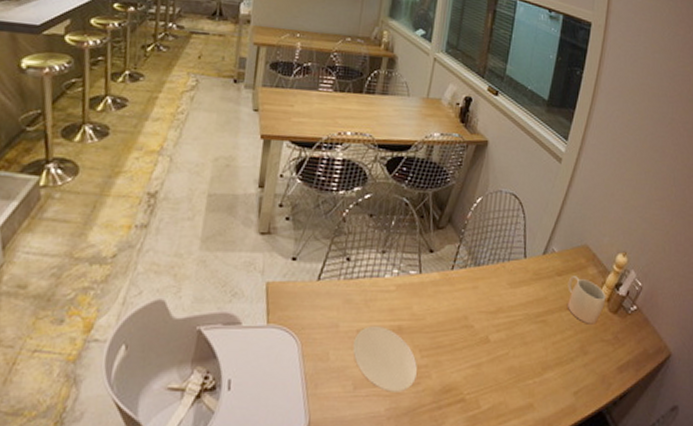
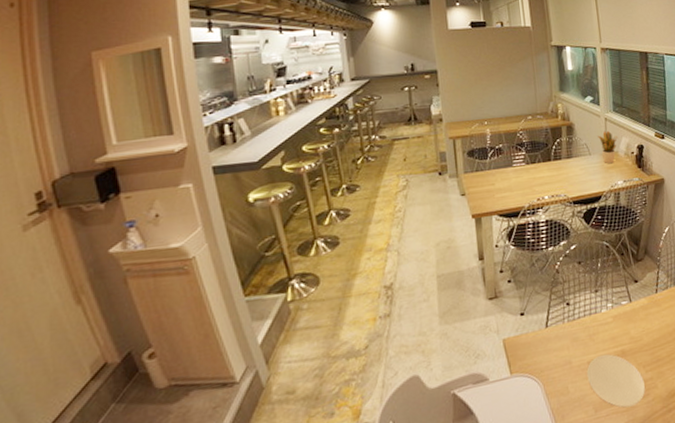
potted plant: none [422,72,446,111] -> present [598,130,619,164]

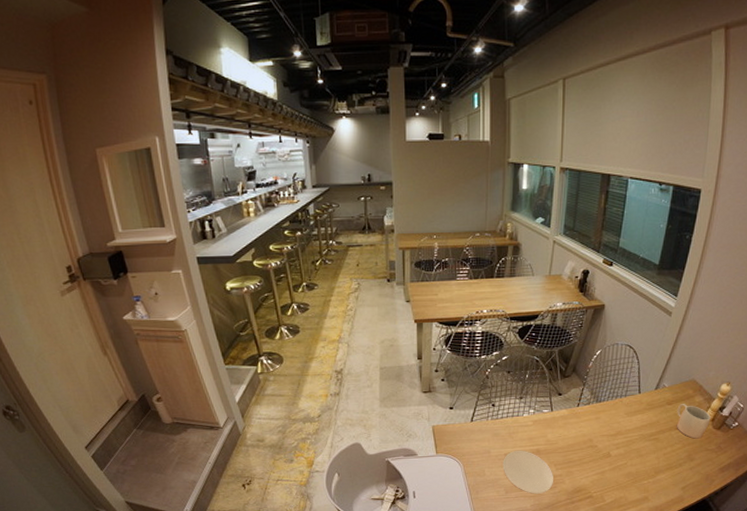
potted plant: present [598,130,619,164] -> none [543,253,565,286]

